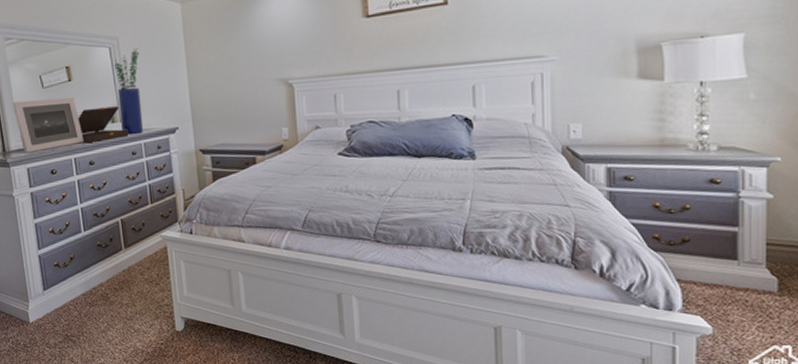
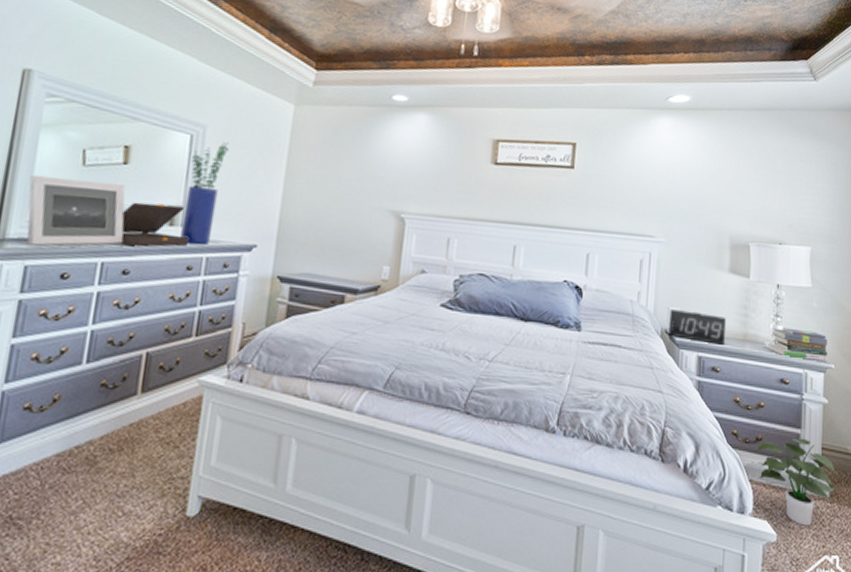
alarm clock: none [570,124,639,154] -> present [668,309,727,345]
potted plant: none [683,235,786,319] -> present [756,438,836,526]
books: none [692,125,772,156] -> present [768,327,828,361]

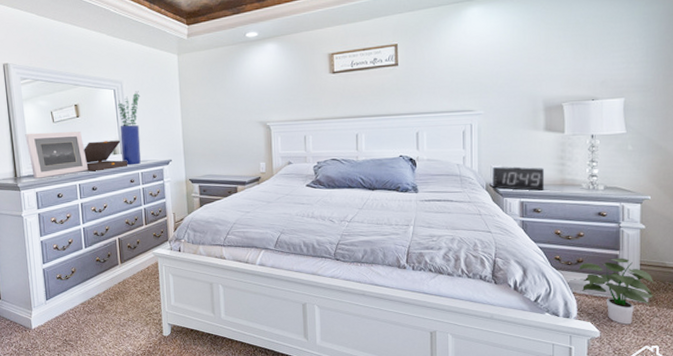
books: present [768,327,828,361] -> none [585,170,644,195]

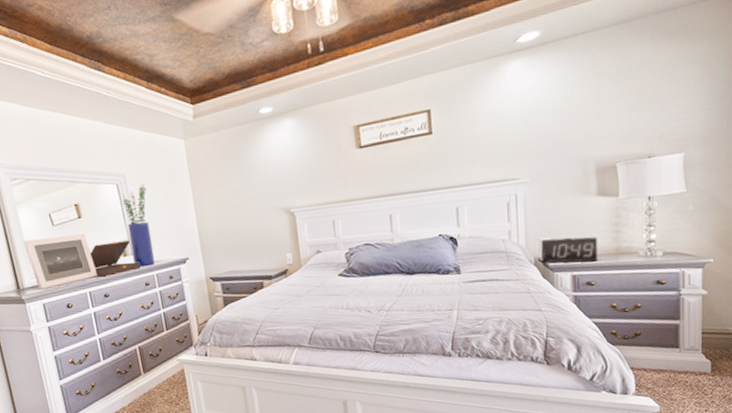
potted plant: present [578,258,655,325] -> none [635,327,717,397]

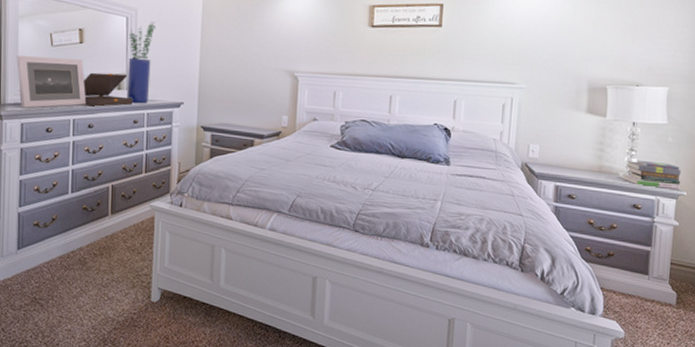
alarm clock: present [541,236,598,263] -> none [528,146,583,176]
books: none [642,232,706,261] -> present [622,160,681,189]

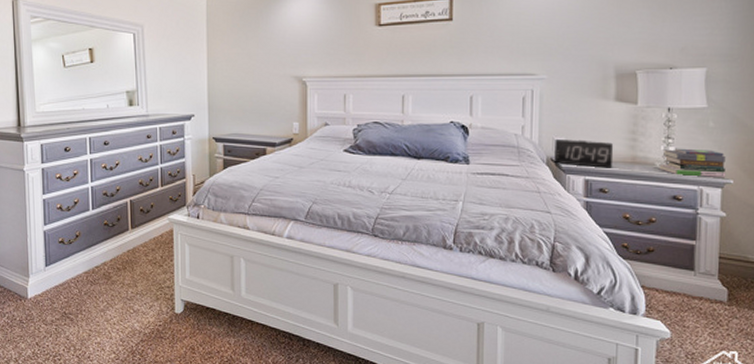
picture frame: present [16,55,87,108] -> none [32,77,101,129]
jewelry box: present [83,72,133,107] -> none [97,90,145,124]
vase: present [127,21,156,104] -> none [137,36,163,119]
alarm clock: none [528,146,583,176] -> present [554,139,614,168]

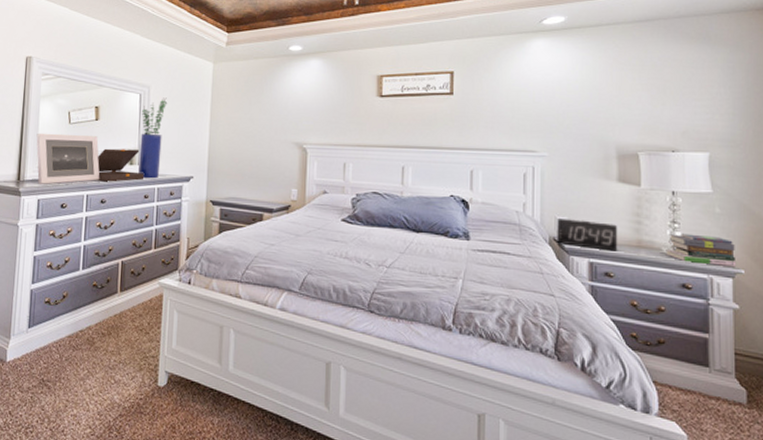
picture frame: none [32,77,101,129] -> present [36,133,100,184]
jewelry box: none [97,90,145,124] -> present [96,148,145,182]
vase: none [137,36,163,119] -> present [138,97,168,179]

